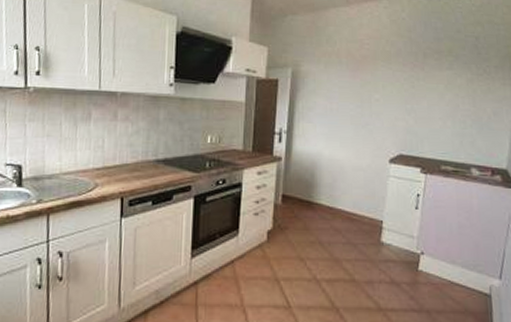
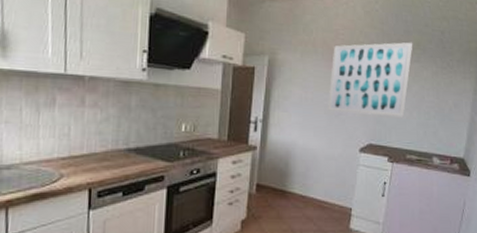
wall art: none [354,49,445,127] -> present [328,42,413,118]

